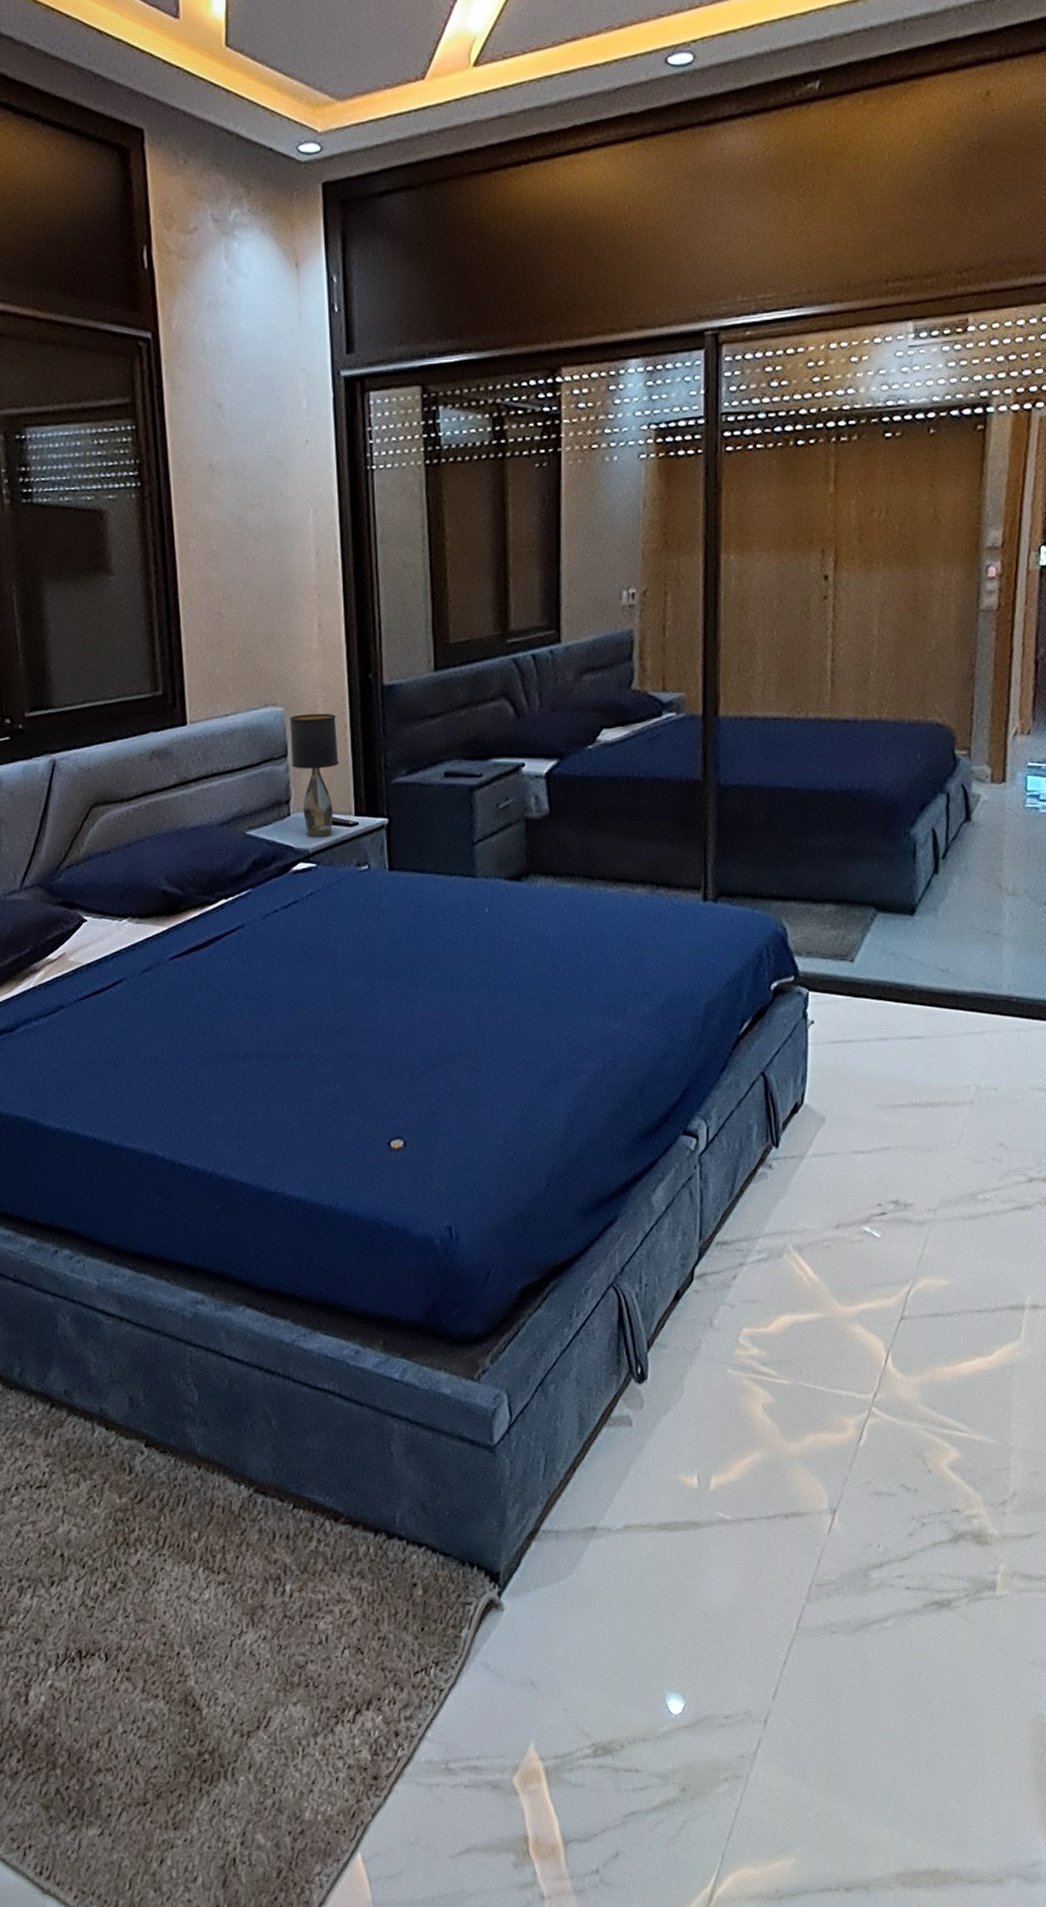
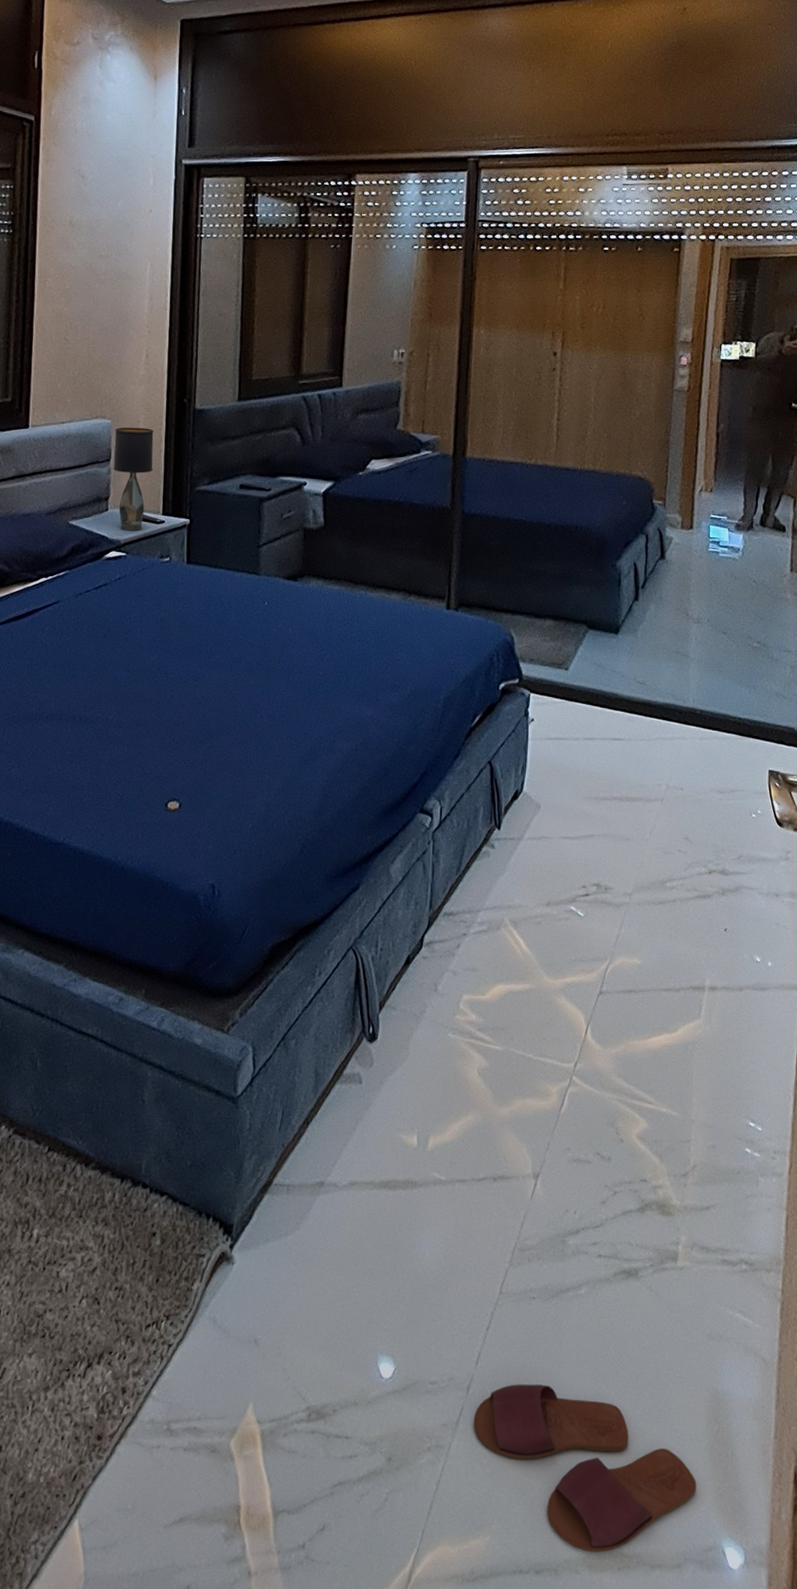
slippers: none [773,1715,1020,1870] -> present [474,1384,697,1552]

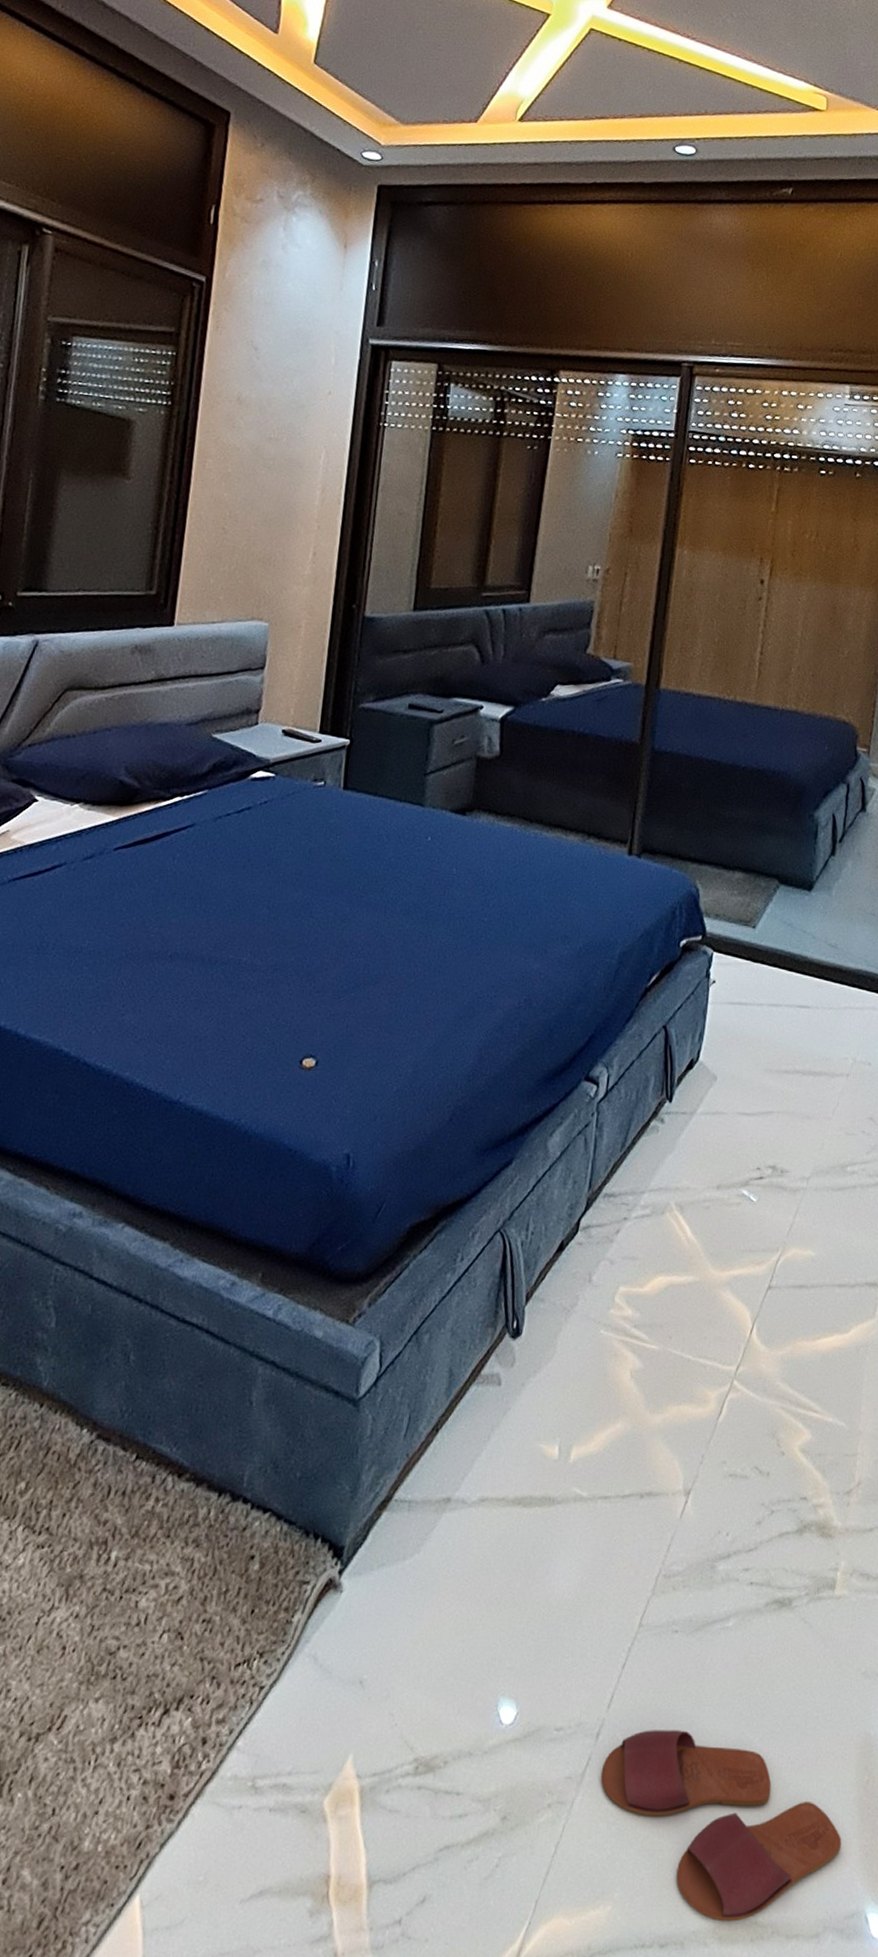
table lamp: present [113,427,154,530] -> none [267,631,316,749]

